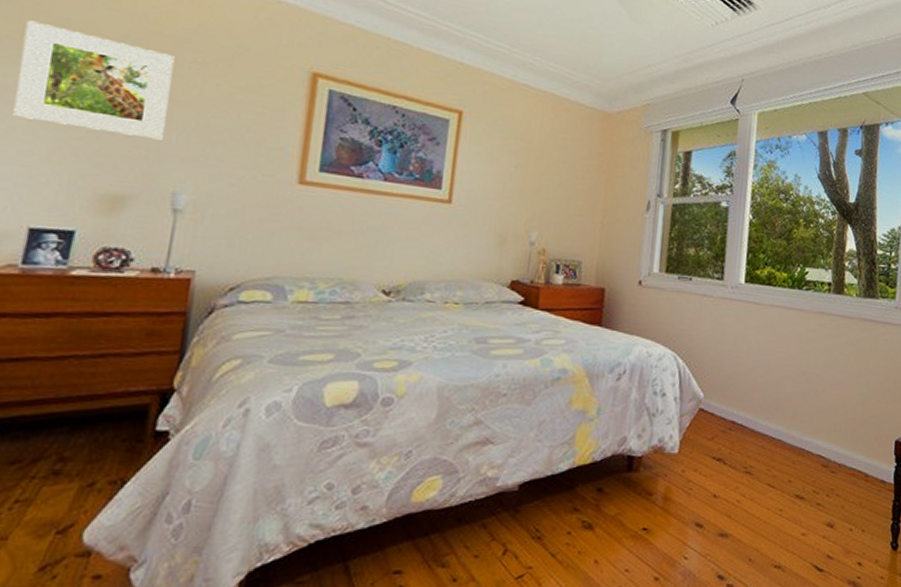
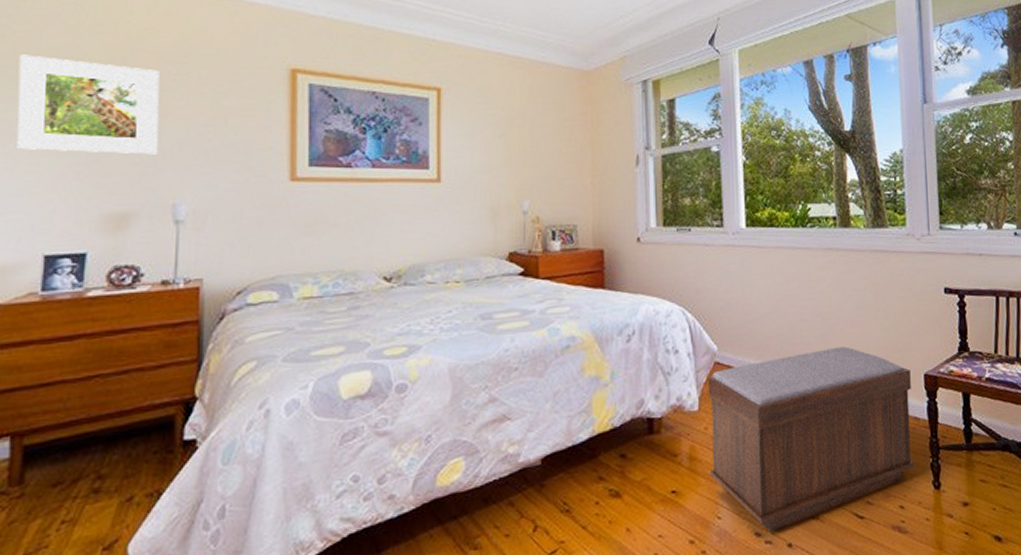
bench: none [682,406,883,577] -> present [708,346,915,533]

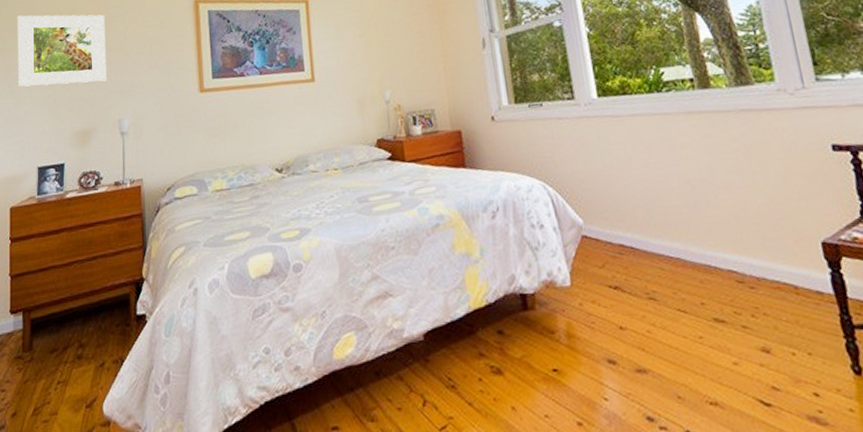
bench: present [708,346,915,533] -> none [577,214,826,418]

